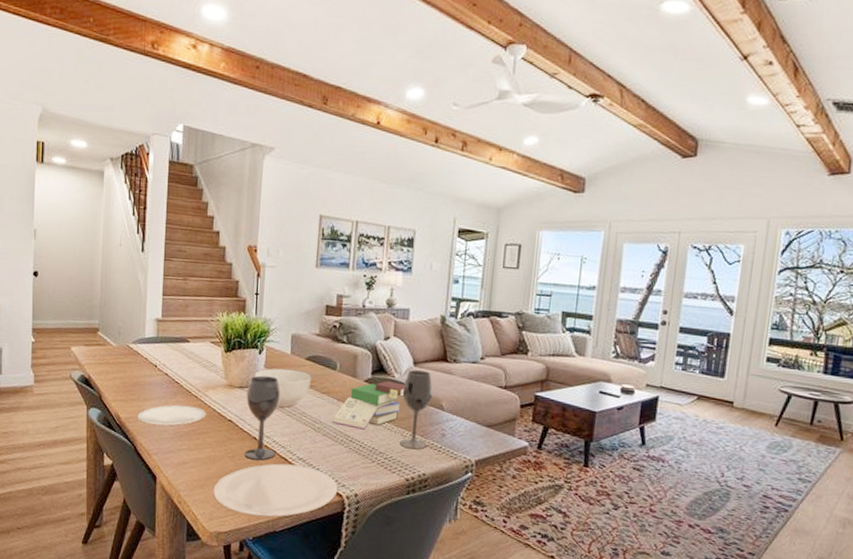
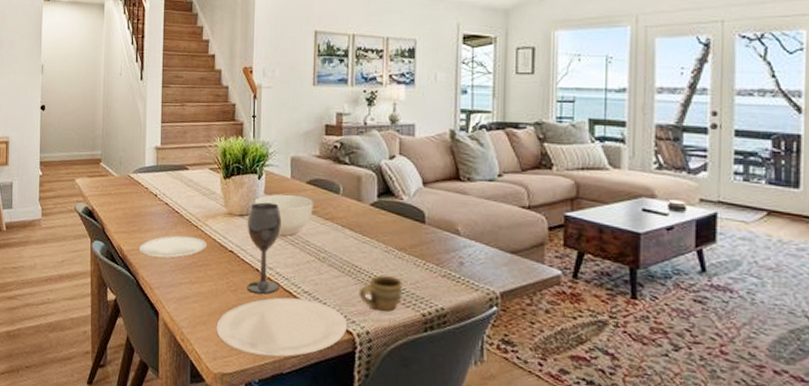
book: present [333,381,406,430] -> none [338,204,416,259]
cup: none [349,444,391,478] -> present [358,274,404,313]
wine glass: present [399,370,433,450] -> none [412,191,446,281]

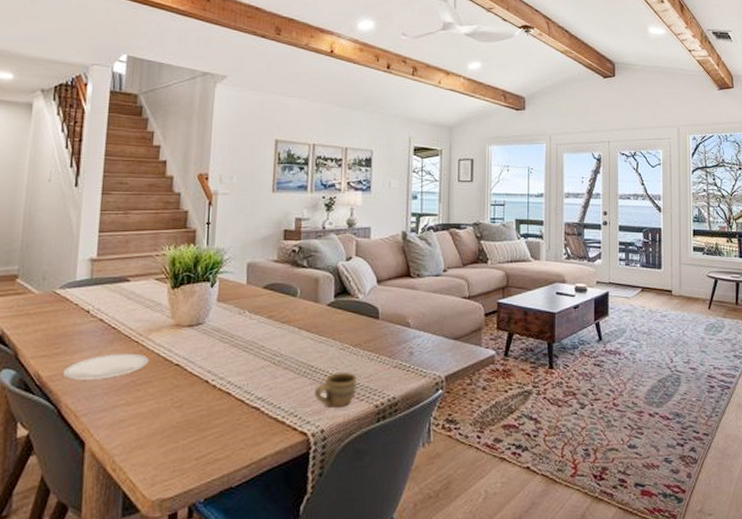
plate: present [216,297,348,358] -> none [156,405,303,473]
wine glass: present [247,202,282,294] -> none [194,310,235,406]
bowl: present [253,193,315,237] -> none [204,300,271,345]

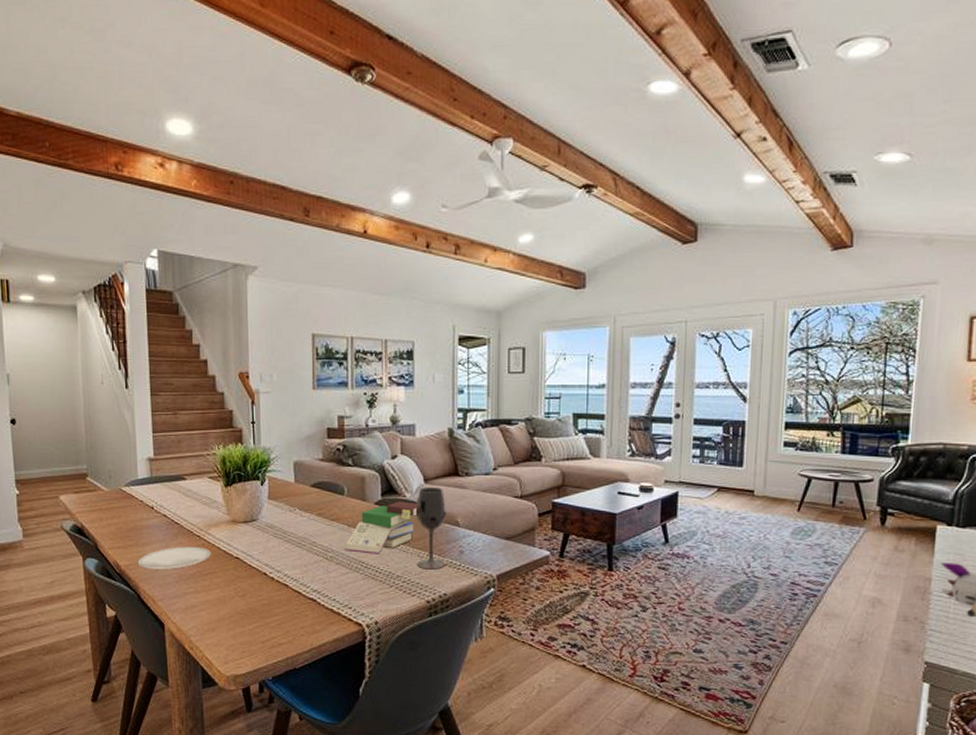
book: none [294,303,370,358] -> present [345,501,418,554]
cup: present [314,371,358,409] -> none [366,568,409,603]
wine glass: none [367,289,398,372] -> present [415,488,446,570]

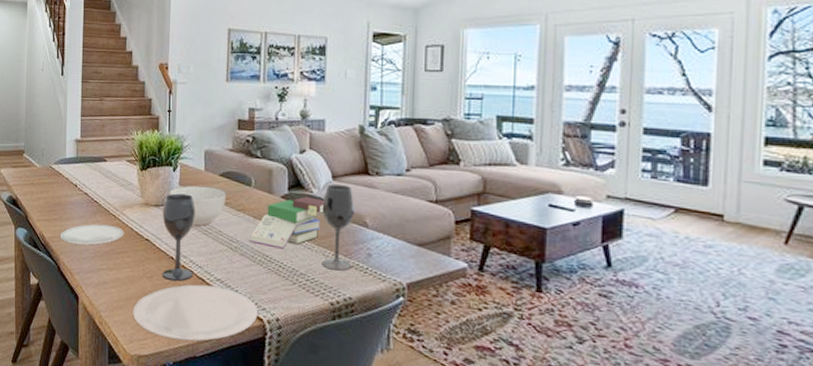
plate: none [226,596,357,655] -> present [133,284,259,342]
wine glass: none [252,508,288,596] -> present [162,193,195,281]
bowl: none [257,498,320,540] -> present [168,185,227,227]

